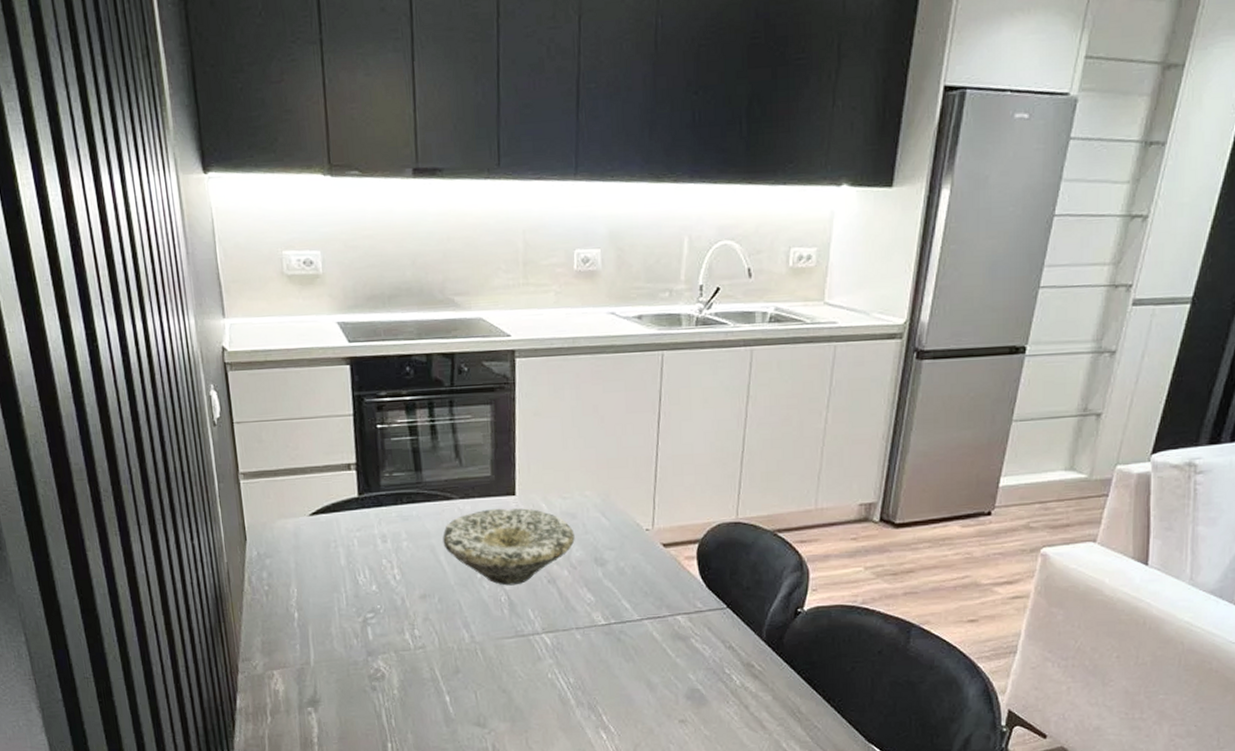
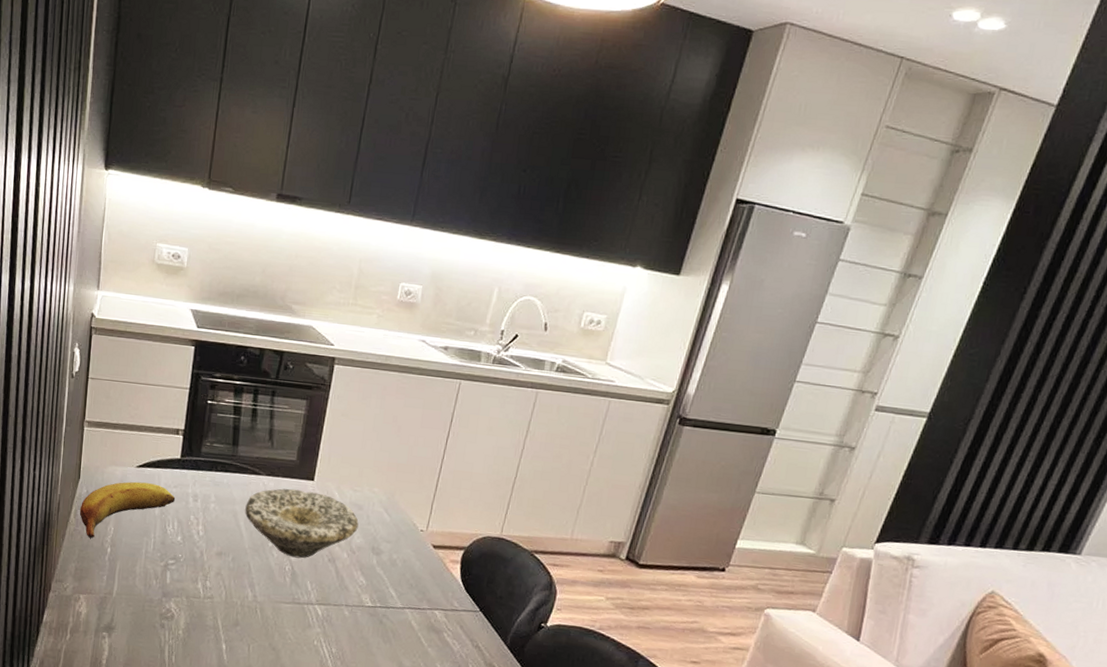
fruit: none [253,531,362,605] -> present [79,481,176,538]

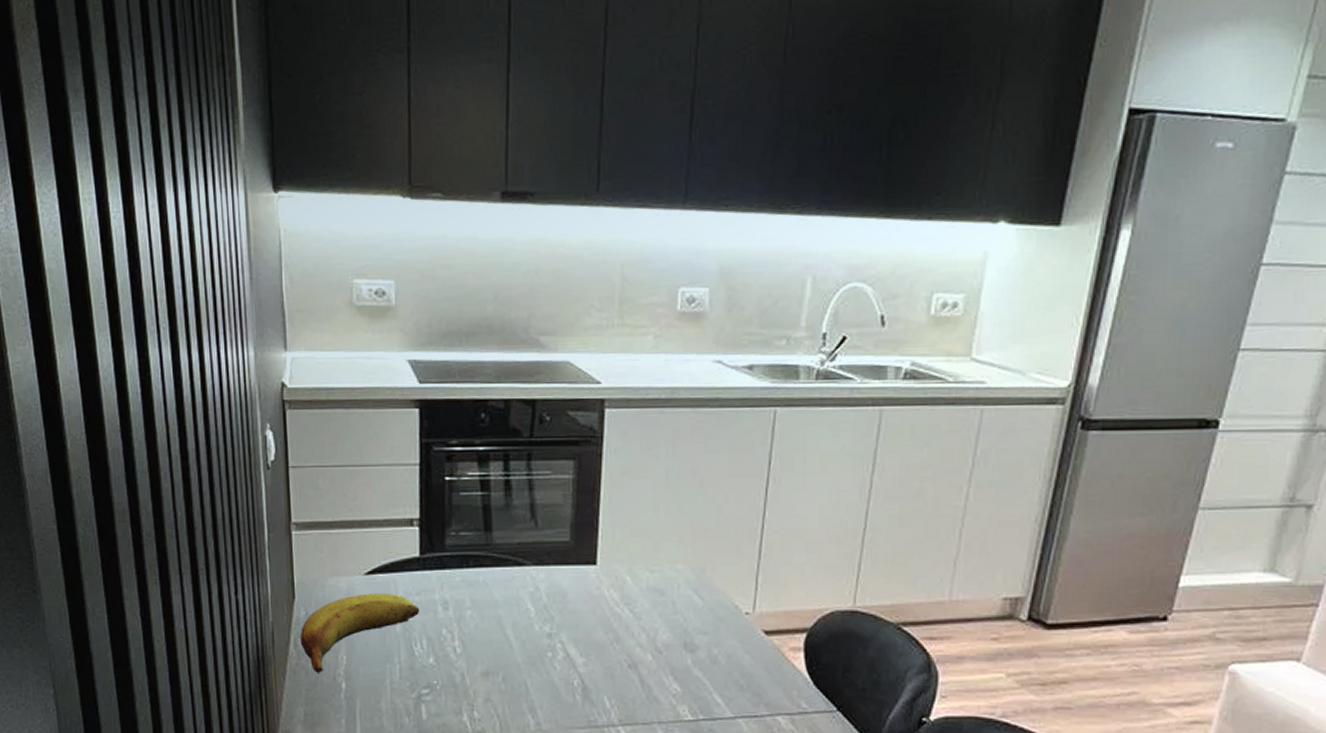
bowl: present [245,488,359,559] -> none [511,578,662,668]

